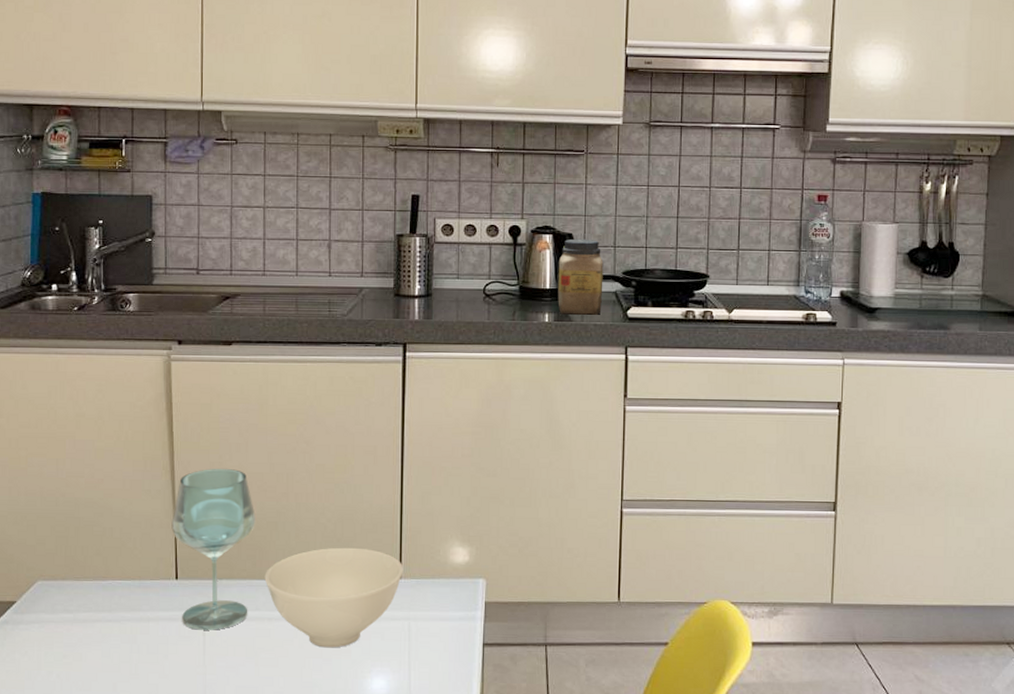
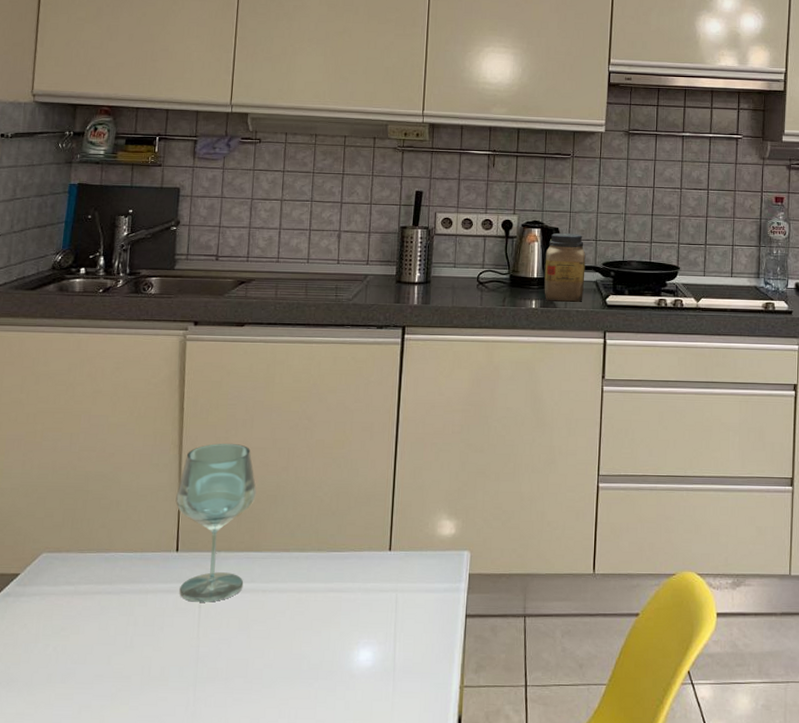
bowl: present [264,547,404,648] -> none [261,520,394,620]

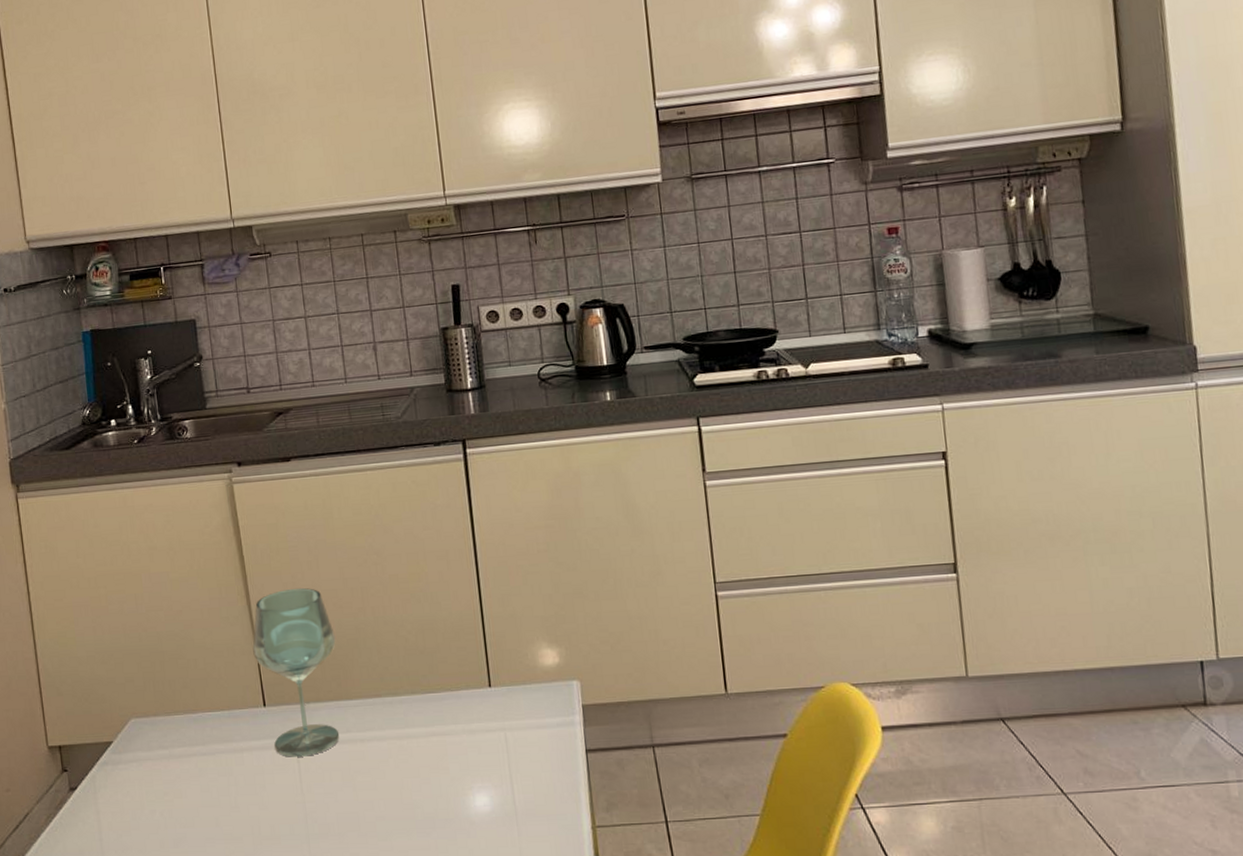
jar: present [544,232,586,303] -> none [612,307,666,392]

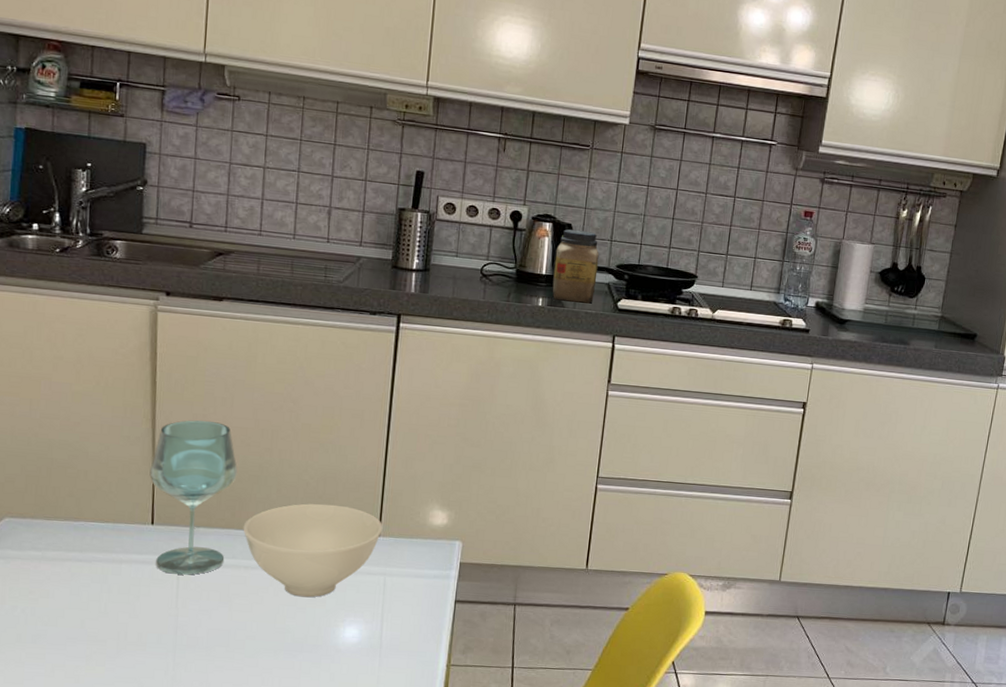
bowl: none [351,658,493,767] -> present [243,503,383,598]
jar: none [612,307,666,392] -> present [552,229,599,304]

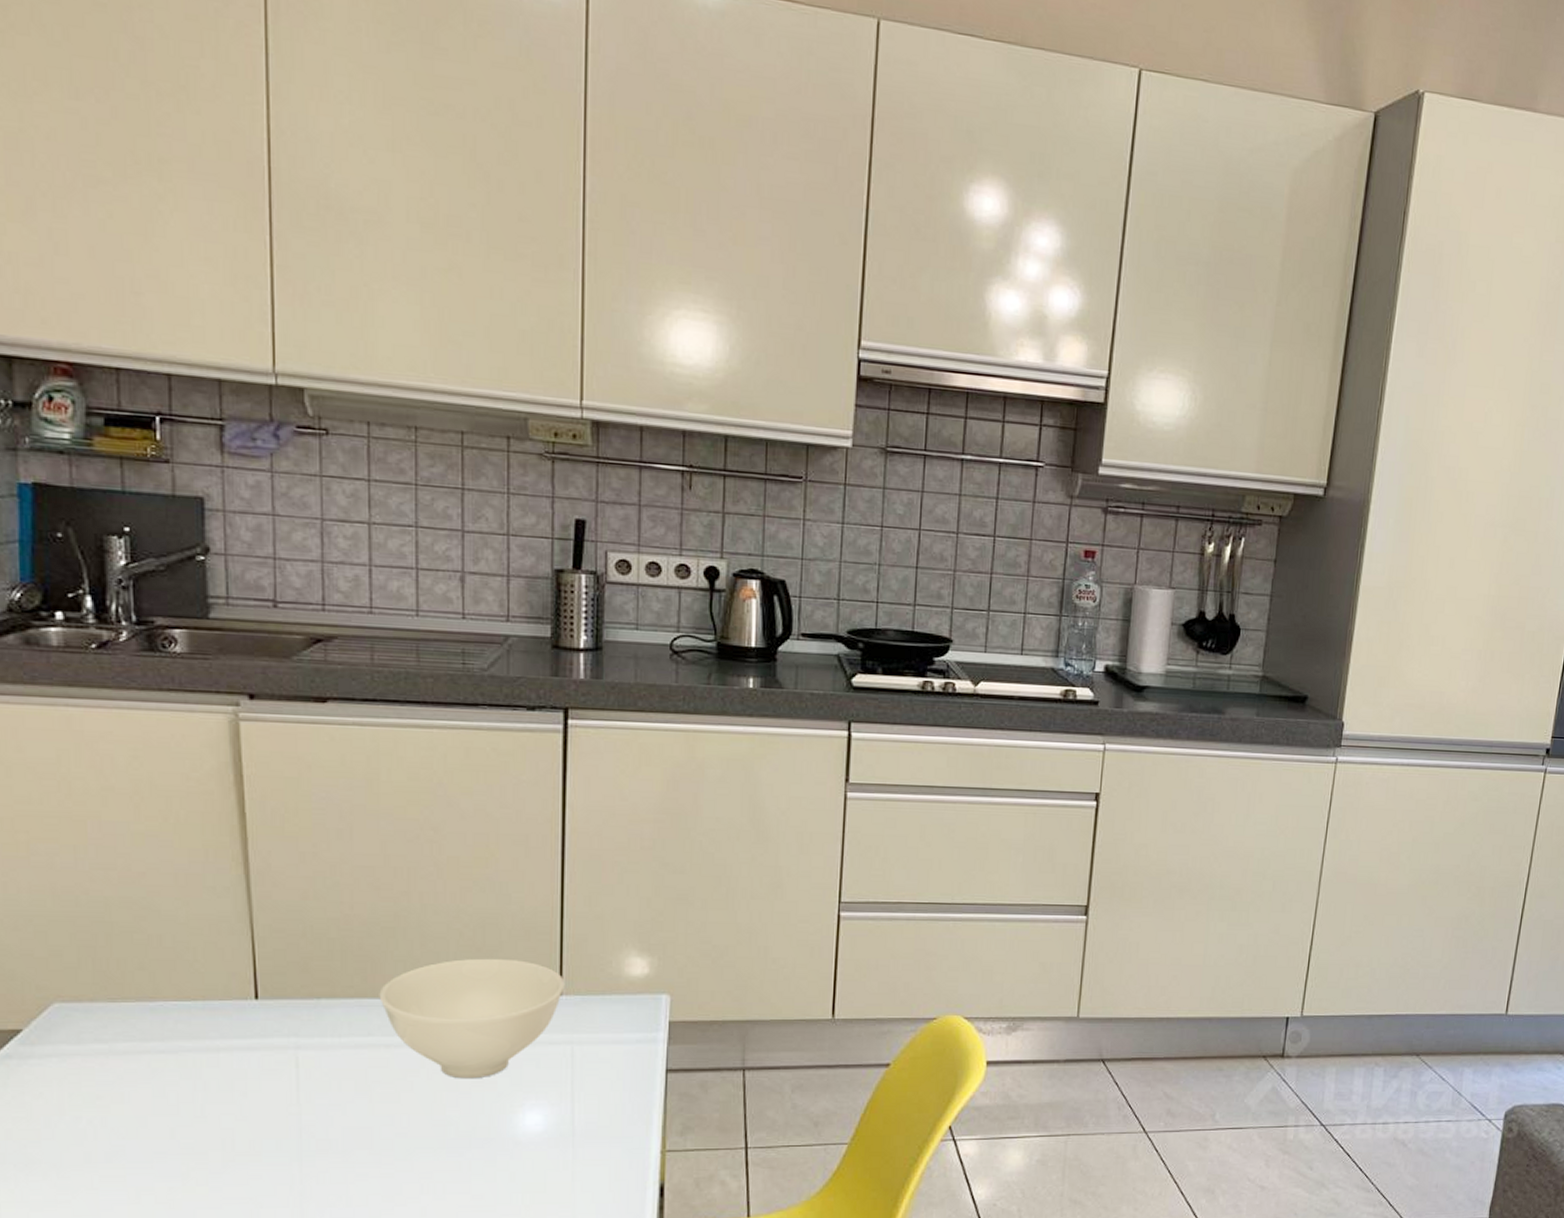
wine glass: present [149,420,238,575] -> none [247,860,365,1061]
jar: present [552,229,599,304] -> none [765,586,824,683]

